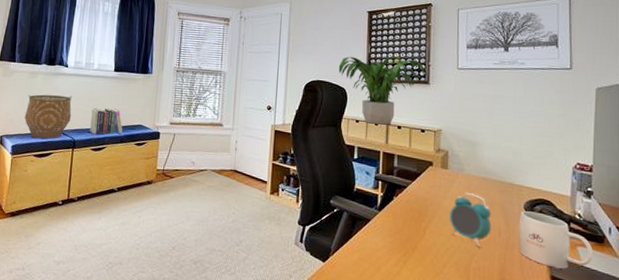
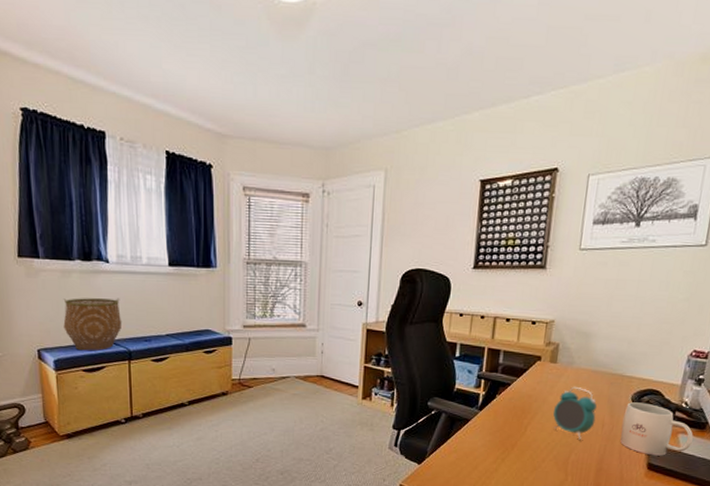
books: present [90,107,123,135] -> none [146,311,187,343]
potted plant: present [338,56,425,125] -> none [441,236,543,318]

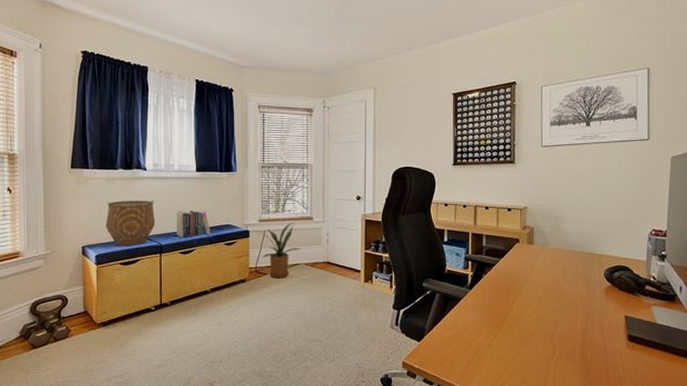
books: none [146,311,187,343] -> present [176,209,211,238]
house plant: none [238,330,292,392] -> present [255,222,302,279]
alarm clock: present [553,386,597,441] -> none [535,265,574,315]
mug: present [620,402,694,456] -> none [598,278,666,328]

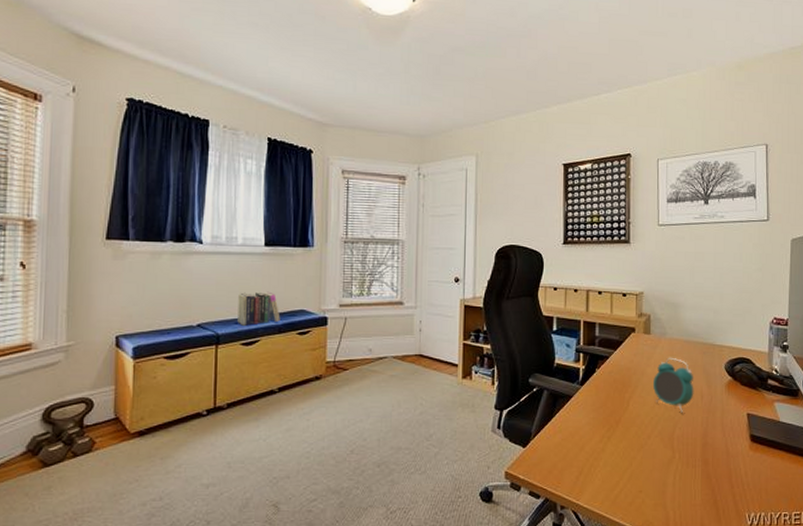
basket: present [105,200,156,247] -> none [147,279,212,336]
house plant: present [255,222,302,279] -> none [334,308,390,375]
alarm clock: none [535,265,574,315] -> present [652,357,694,414]

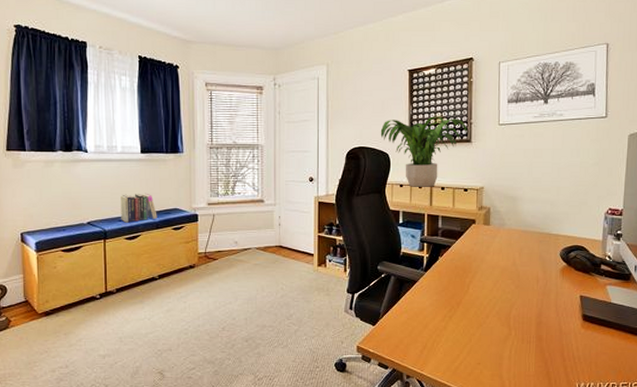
potted plant: none [533,214,626,291] -> present [380,116,467,187]
alarm clock: present [652,357,694,414] -> none [491,246,530,296]

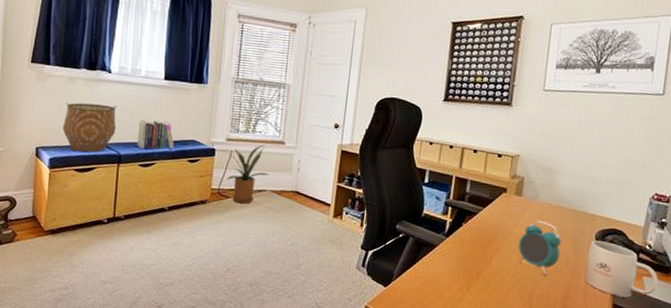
basket: none [45,183,99,233] -> present [62,102,117,153]
house plant: none [203,206,253,264] -> present [221,145,270,204]
potted plant: present [380,116,467,187] -> none [414,72,509,149]
alarm clock: none [491,246,530,296] -> present [518,220,561,276]
mug: none [554,258,621,307] -> present [584,240,659,298]

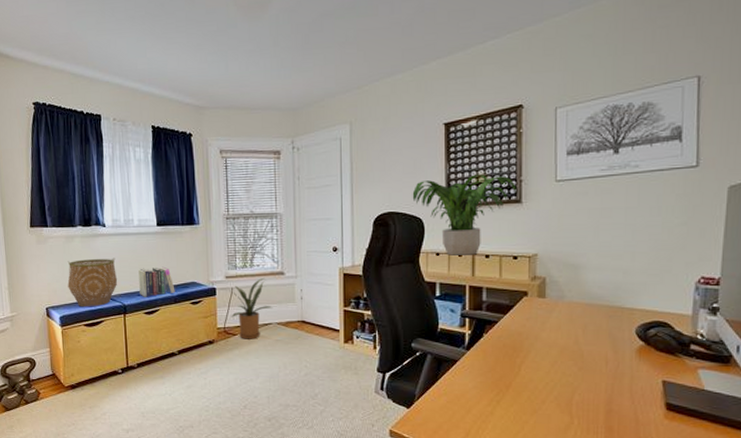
potted plant: none [414,72,509,149] -> present [412,174,517,255]
alarm clock: present [518,220,561,276] -> none [547,321,597,380]
mug: present [584,240,659,298] -> none [628,336,718,395]

